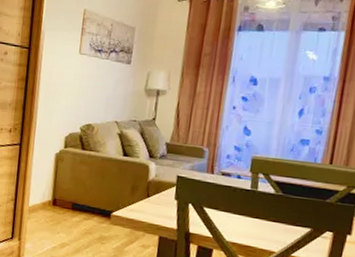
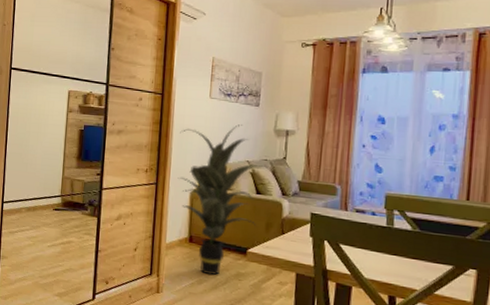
indoor plant: none [43,83,137,239] -> present [177,124,268,276]

